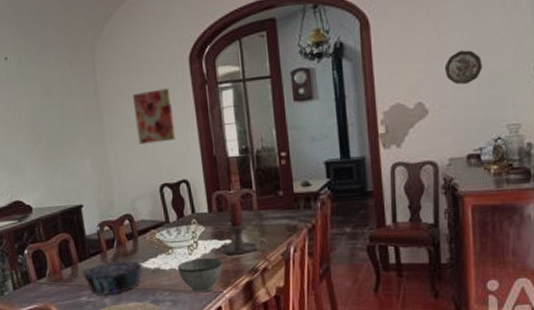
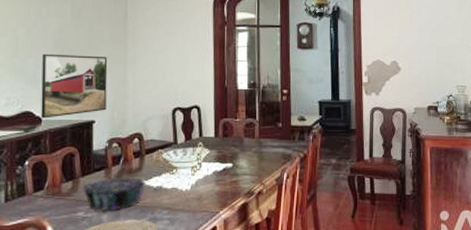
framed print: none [21,136,92,207] -> present [40,53,108,118]
wall art: present [133,88,176,145] -> none [158,24,194,70]
bowl: present [177,257,223,293] -> none [179,178,222,212]
candle holder: present [221,201,268,255] -> none [222,129,265,178]
decorative plate: present [444,50,483,85] -> none [413,26,440,52]

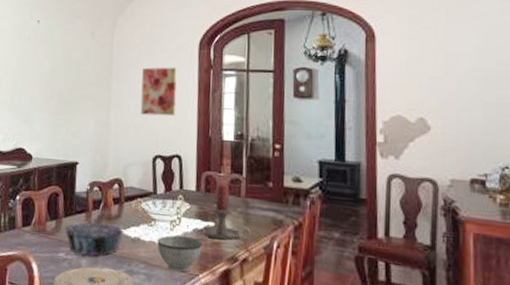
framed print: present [40,53,108,118] -> none [31,93,93,156]
wall art: none [158,24,194,70] -> present [140,67,177,116]
bowl: none [179,178,222,212] -> present [157,235,203,273]
candle holder: none [222,129,265,178] -> present [203,184,252,241]

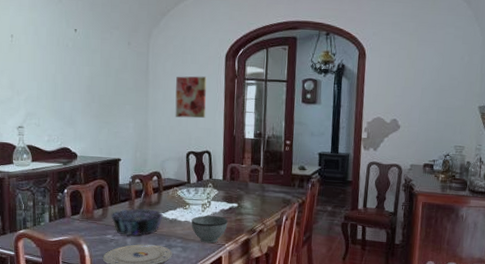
candle holder: present [203,184,252,241] -> none [228,174,267,217]

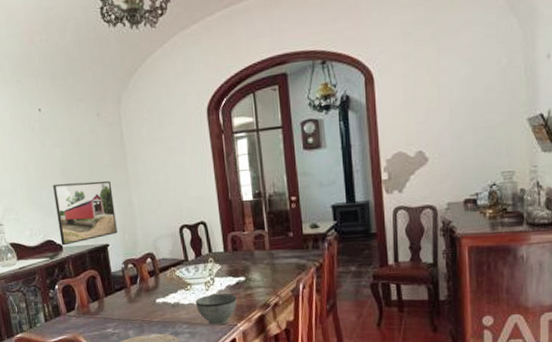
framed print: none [76,98,132,155] -> present [53,181,118,246]
decorative bowl: present [111,208,164,236] -> none [108,294,165,327]
wall art: present [175,76,207,119] -> none [155,137,195,189]

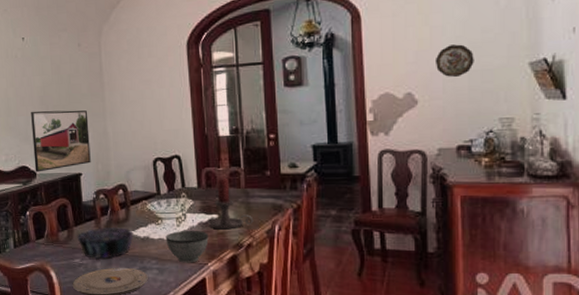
decorative bowl: none [108,294,165,327] -> present [77,226,135,259]
candle holder: none [235,242,279,291] -> present [208,179,254,230]
decorative plate: none [443,102,479,135] -> present [434,44,474,78]

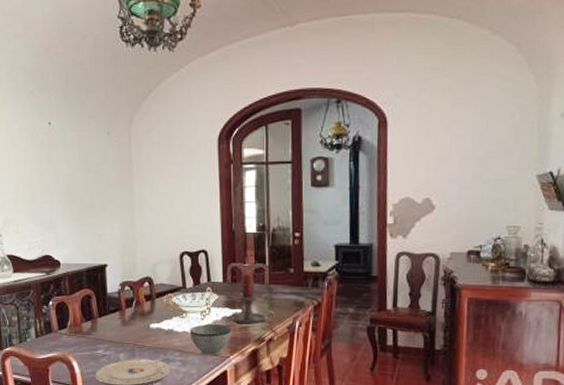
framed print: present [31,110,91,172] -> none [56,199,117,262]
decorative bowl: present [77,226,135,259] -> none [101,318,159,350]
decorative plate: present [434,44,474,78] -> none [453,154,489,186]

